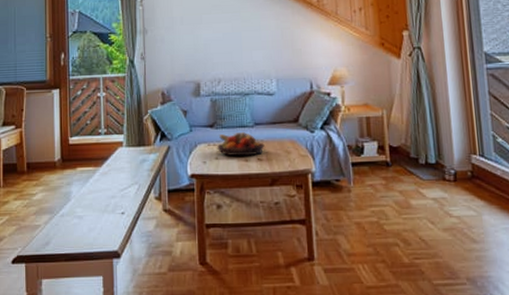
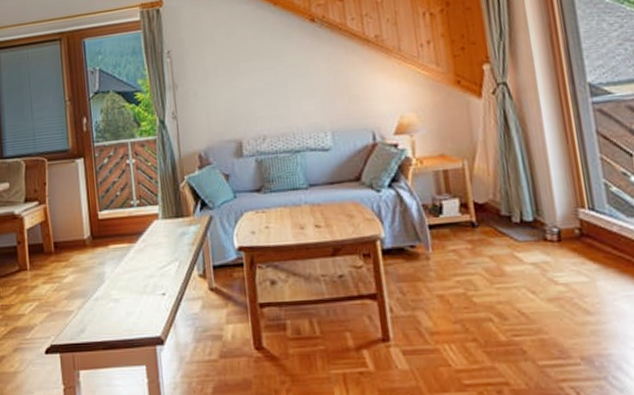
fruit bowl: present [217,131,265,157] -> none [267,194,323,224]

